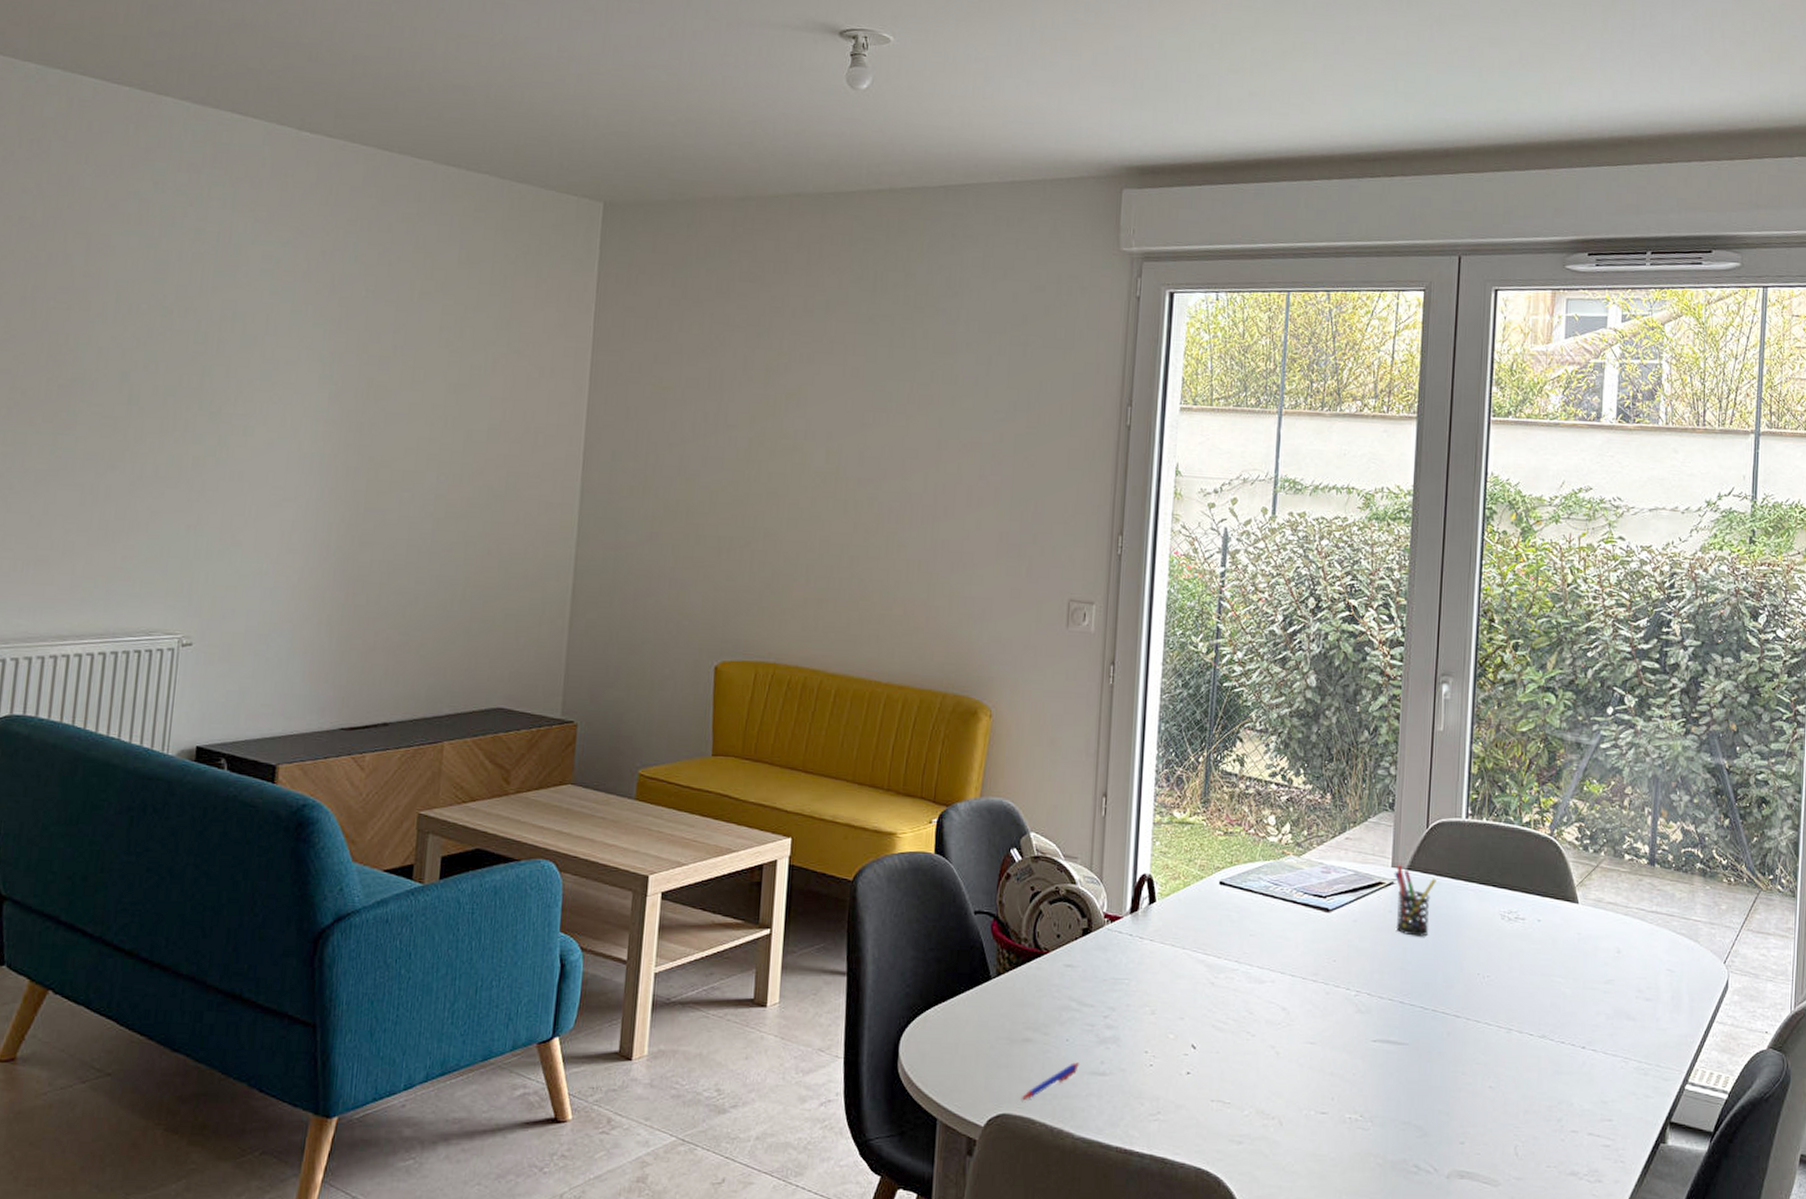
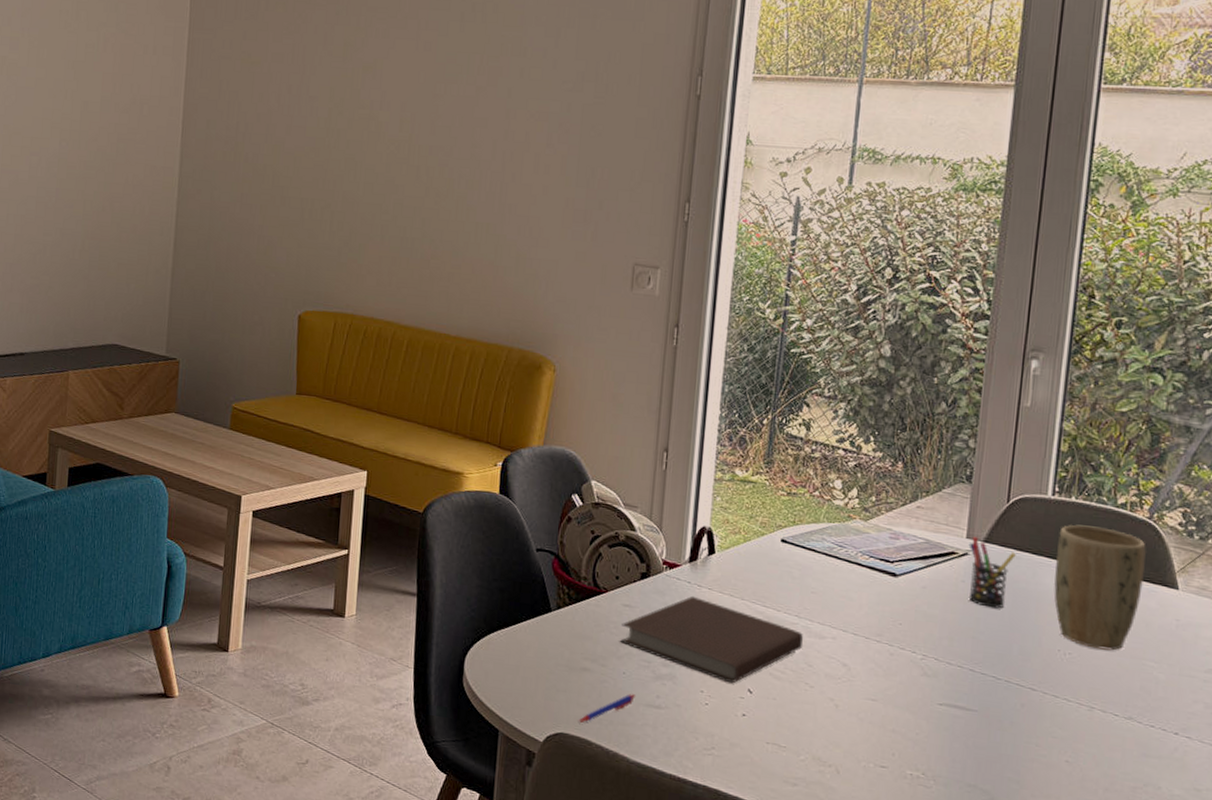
notebook: none [1063,949,1244,1040] -> present [620,595,804,684]
plant pot: none [1471,846,1550,970] -> present [1054,524,1147,651]

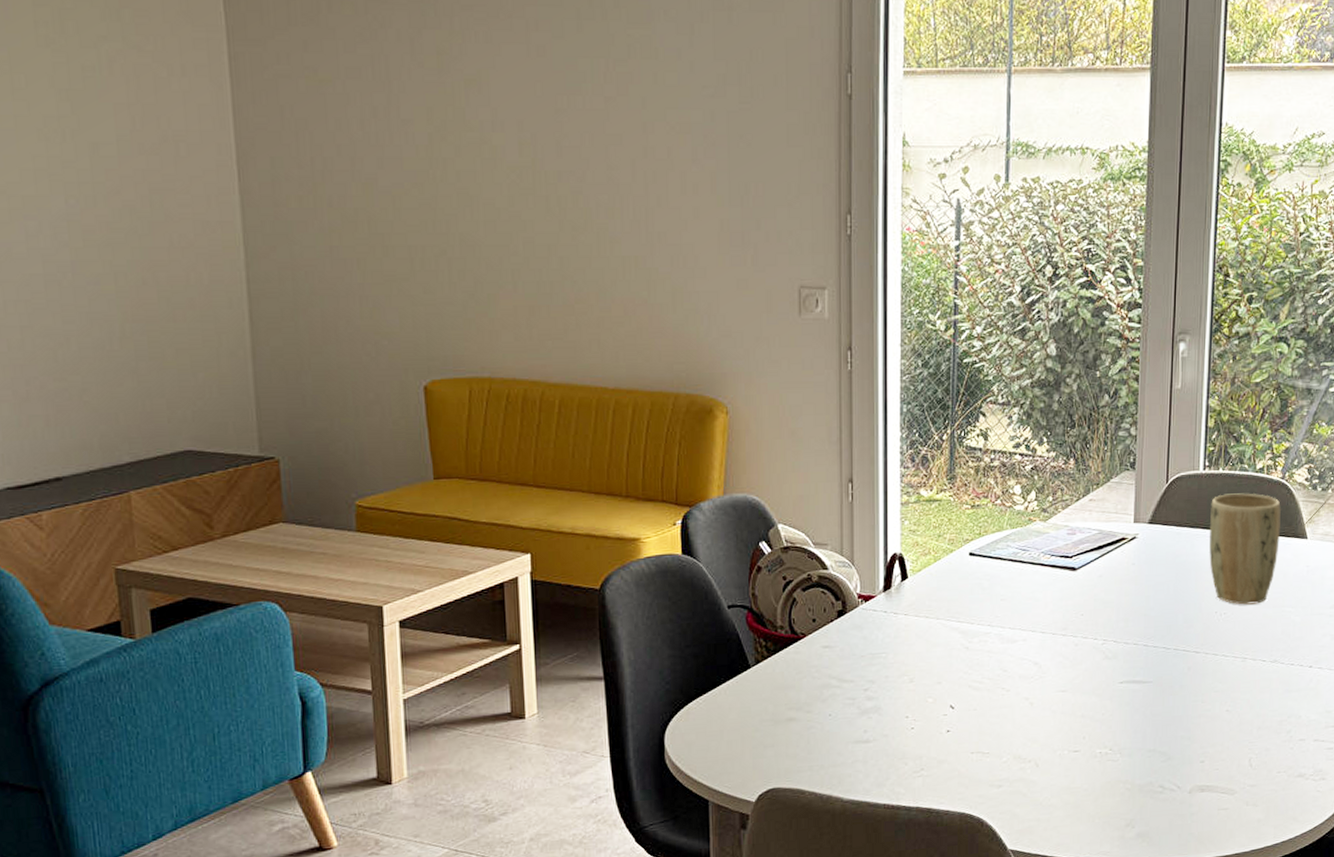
pen: present [578,693,636,723] -> none [789,734,844,774]
notebook: present [620,595,804,684] -> none [823,624,998,703]
pen holder: present [968,536,1016,609] -> none [1136,520,1176,585]

